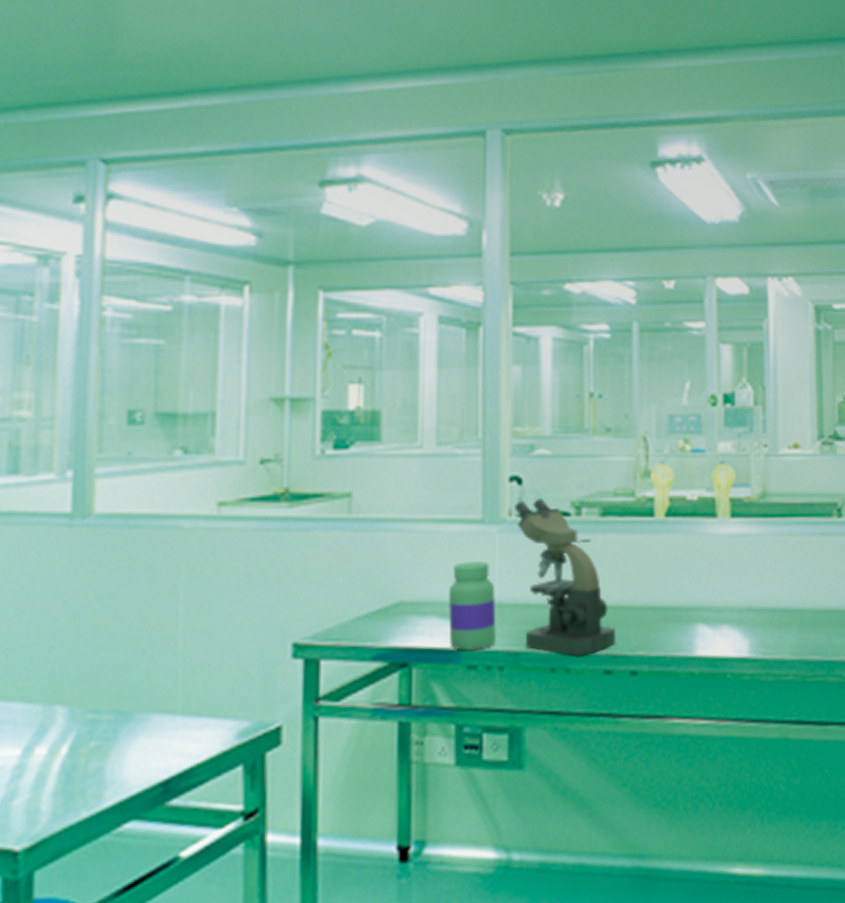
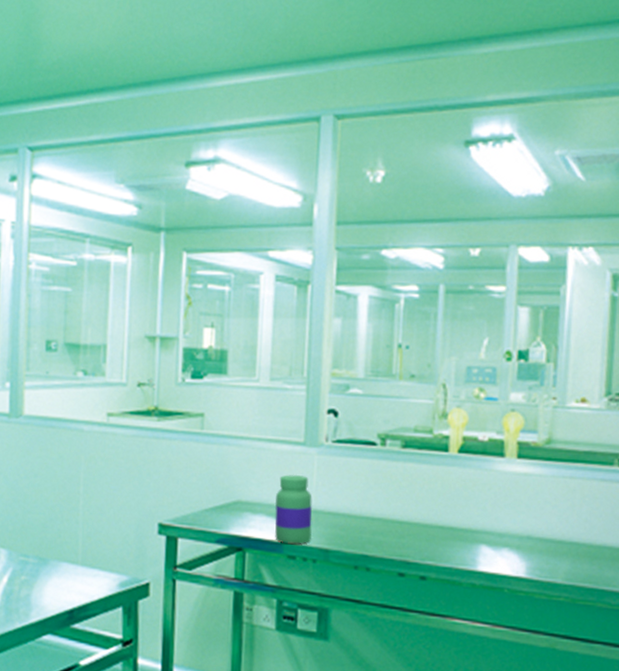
microscope: present [515,499,615,657] -> none [331,429,409,560]

